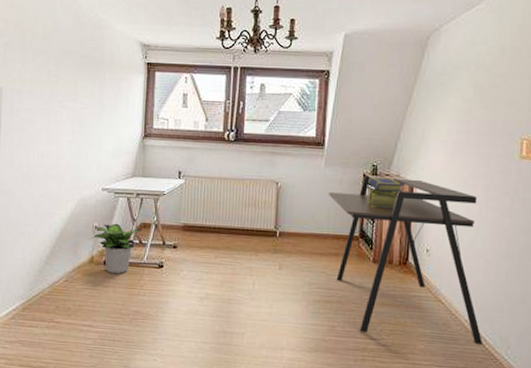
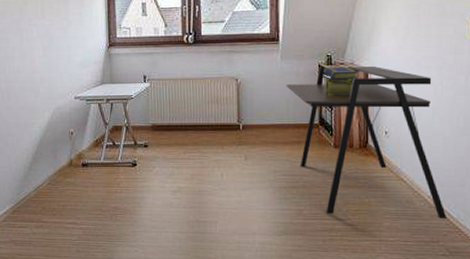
potted plant: present [90,223,143,274] -> none [67,128,115,175]

